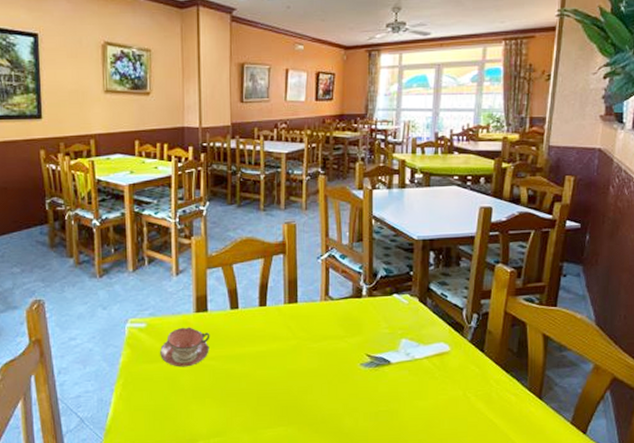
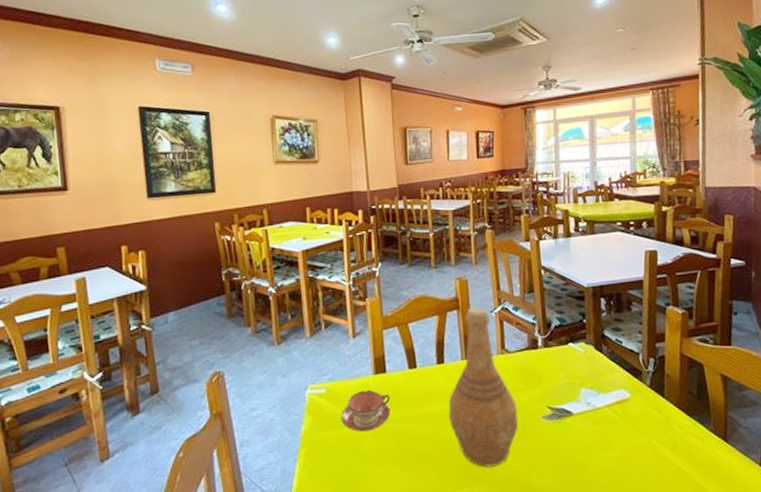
vase: none [267,252,336,410] -> present [448,306,519,468]

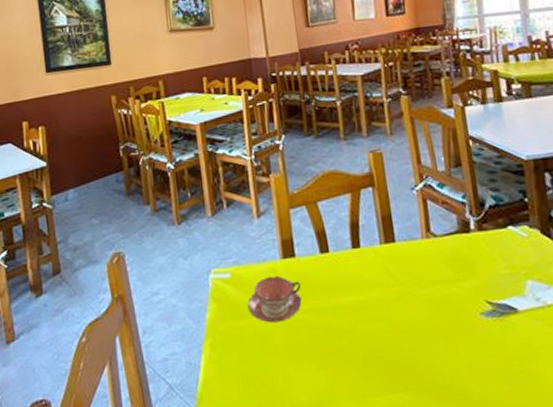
vase: present [448,306,519,468] -> none [367,182,452,372]

